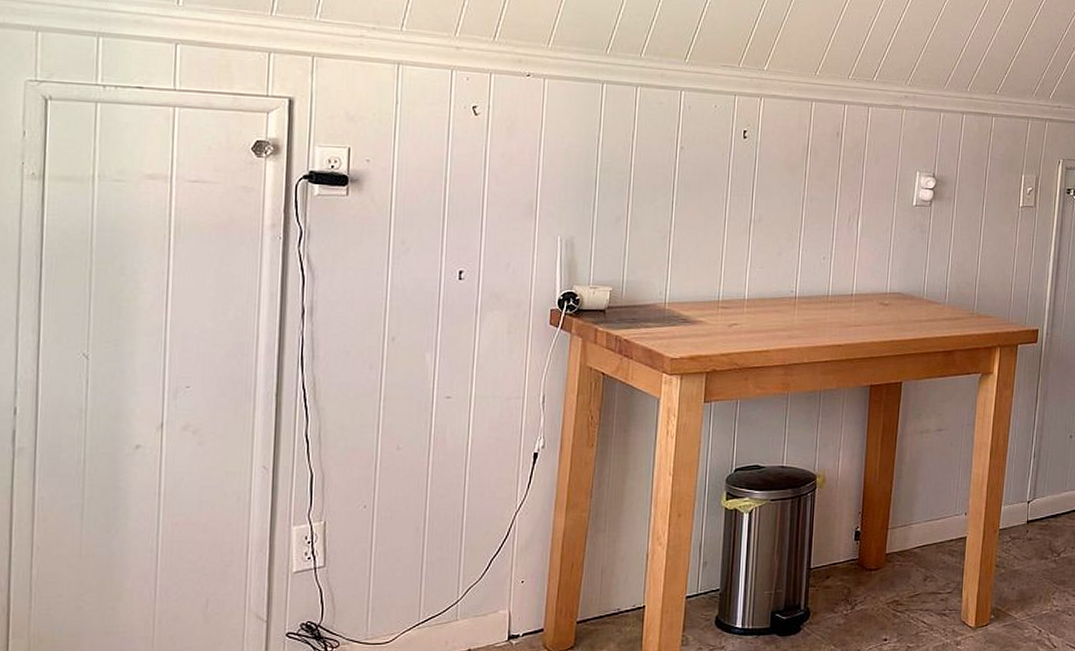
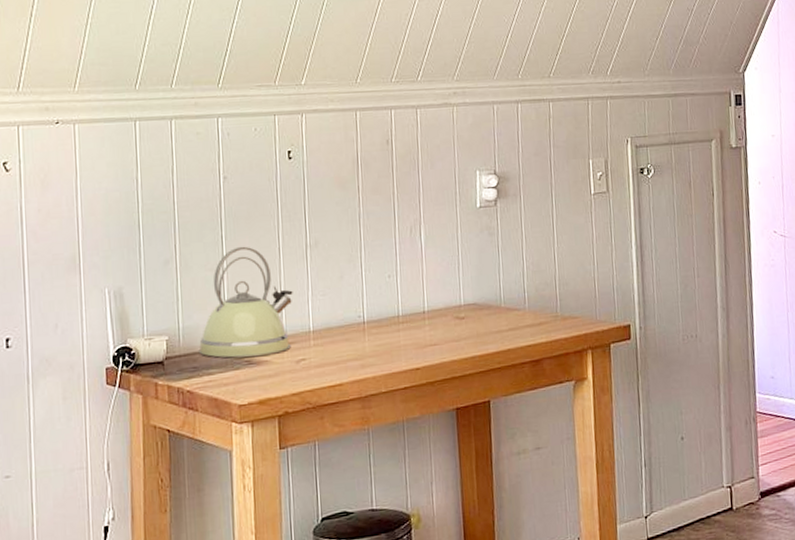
kettle: none [639,213,733,317] -> present [198,246,293,359]

